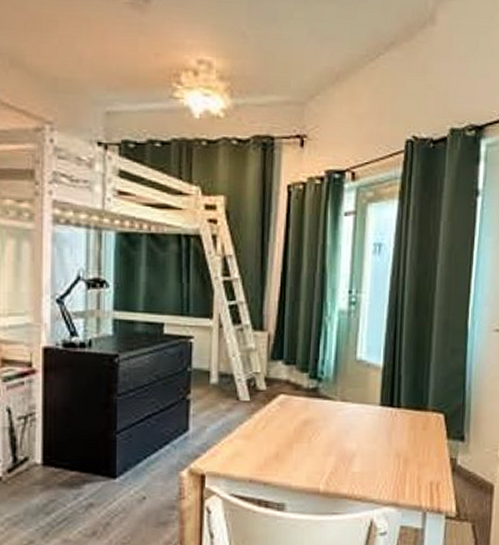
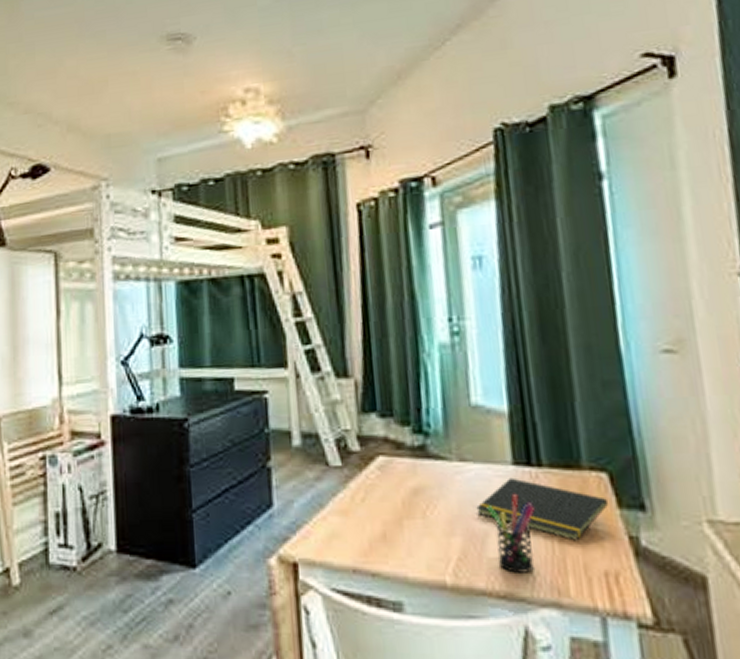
notepad: none [349,415,440,461] -> present [476,477,608,541]
pen holder: none [357,427,390,483] -> present [487,495,534,573]

